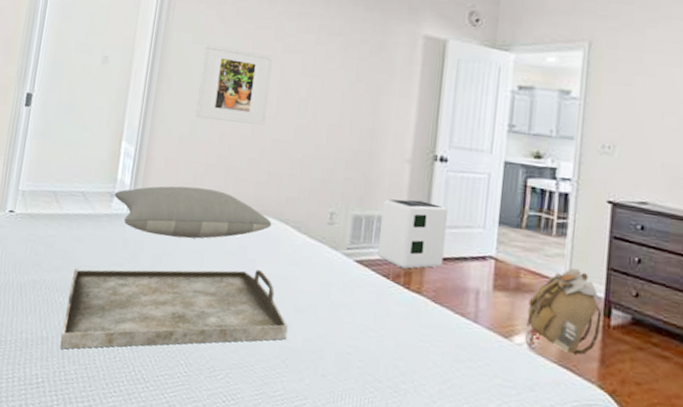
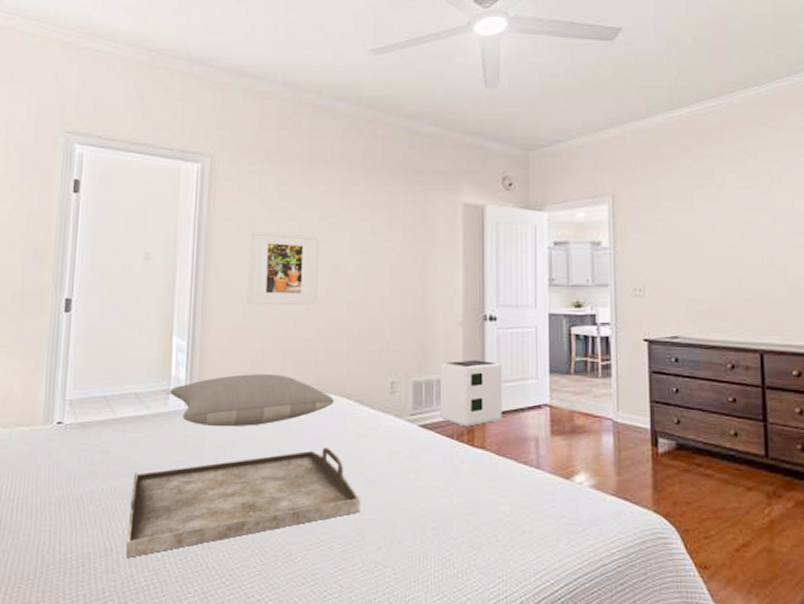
backpack: present [525,267,602,355] -> none [584,404,650,486]

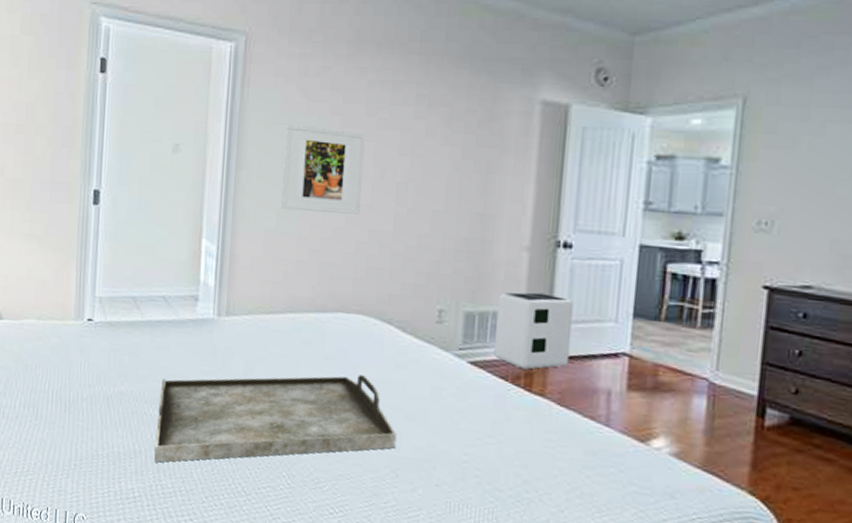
pillow: present [170,374,335,427] -> none [198,286,374,344]

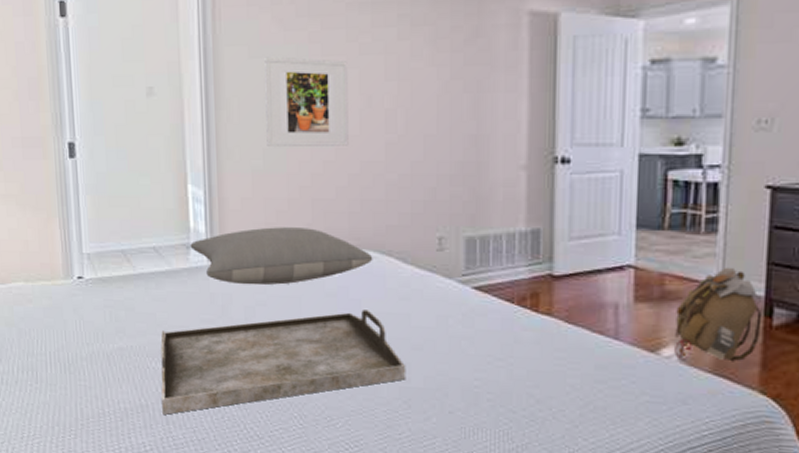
pillow: none [198,286,374,344] -> present [190,227,373,286]
air purifier: present [494,292,574,370] -> none [498,211,576,290]
backpack: none [664,363,755,459] -> present [674,267,762,361]

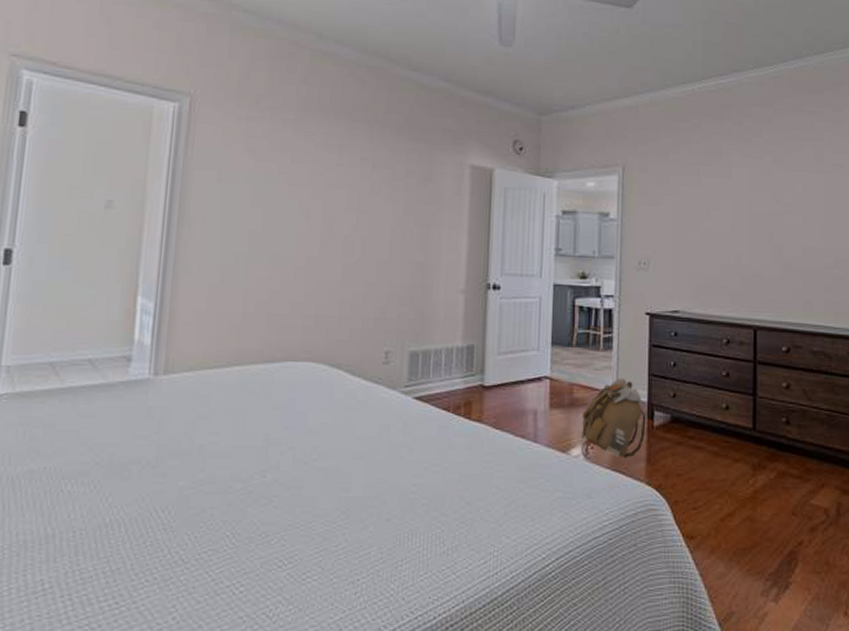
serving tray: present [160,310,406,415] -> none [72,421,347,544]
pillow: present [190,227,373,286] -> none [131,340,323,399]
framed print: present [264,56,349,148] -> none [227,182,313,266]

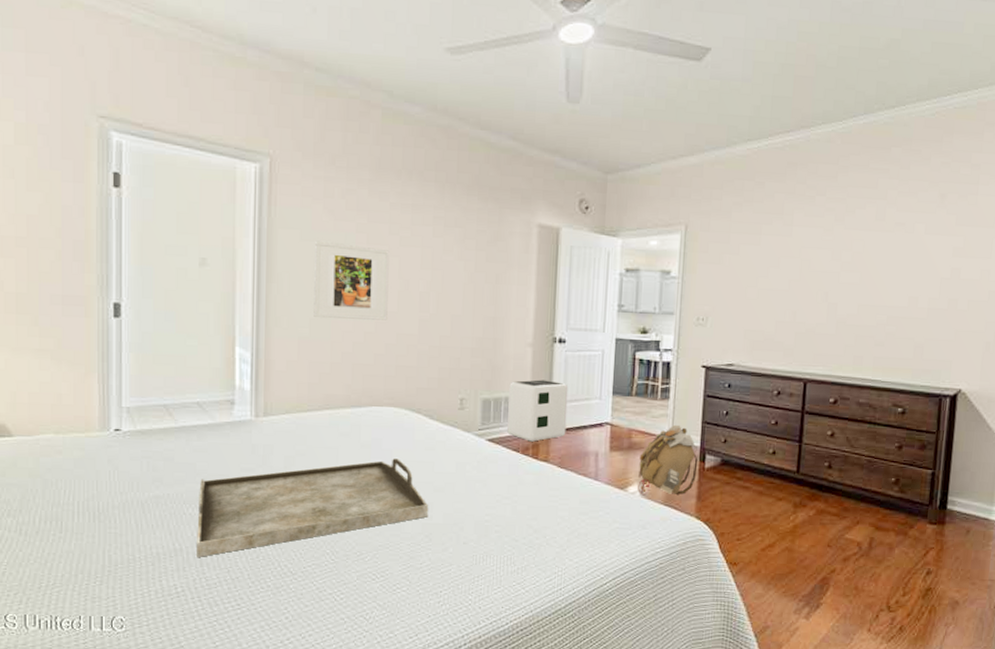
serving tray: none [72,421,347,544] -> present [197,458,429,557]
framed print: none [227,182,313,266] -> present [313,240,390,320]
air purifier: none [437,329,504,399] -> present [507,379,569,442]

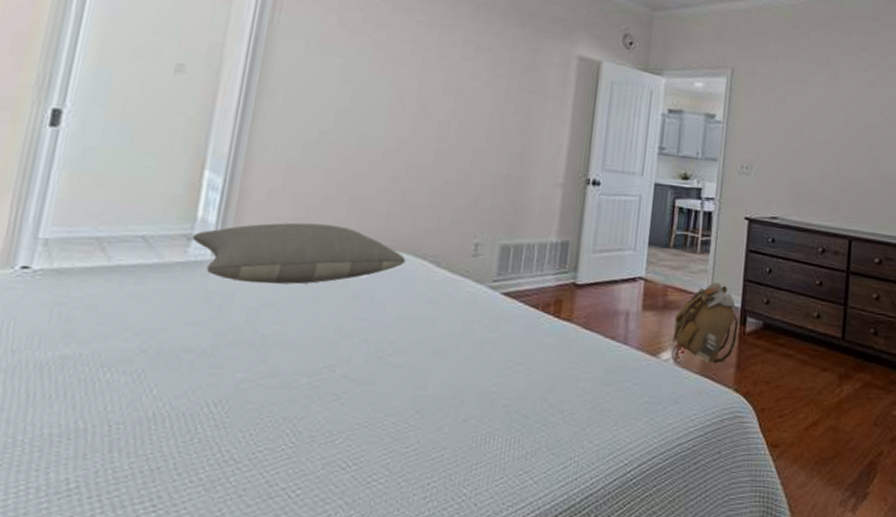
serving tray: present [197,458,429,557] -> none [106,313,424,440]
pillow: none [234,387,404,438] -> present [192,222,406,285]
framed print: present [313,240,390,320] -> none [309,54,409,149]
air purifier: present [507,379,569,442] -> none [527,225,600,297]

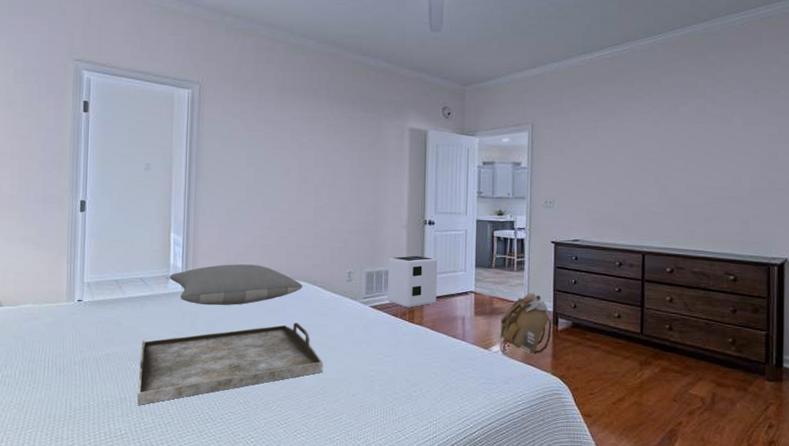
serving tray: none [106,313,424,440] -> present [137,323,323,405]
air purifier: none [527,225,600,297] -> present [387,255,438,308]

